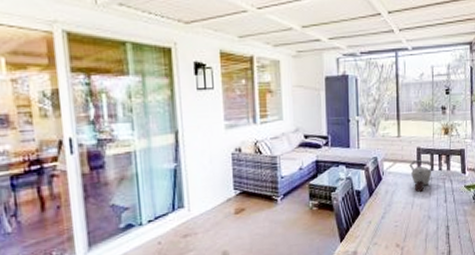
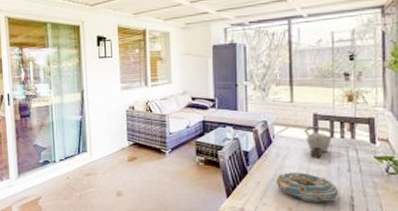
decorative bowl: none [385,207,438,236] -> present [276,171,339,203]

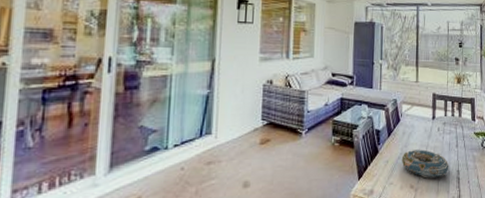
kettle: present [304,126,334,158] -> none [425,105,447,135]

